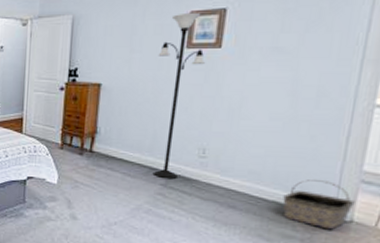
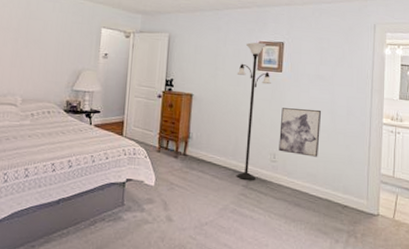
wall art: none [210,92,277,151] -> present [279,108,322,157]
basket: present [283,179,355,230] -> none [332,181,379,222]

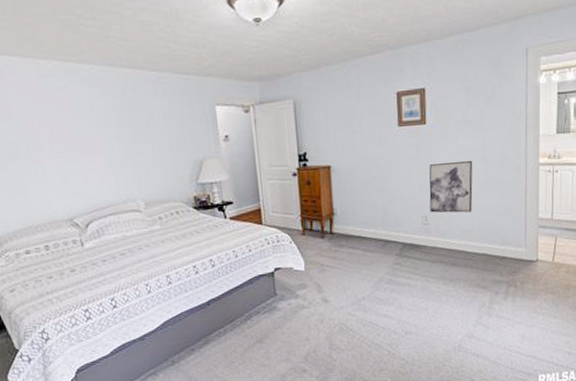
floor lamp: present [236,42,272,180] -> none [376,92,416,249]

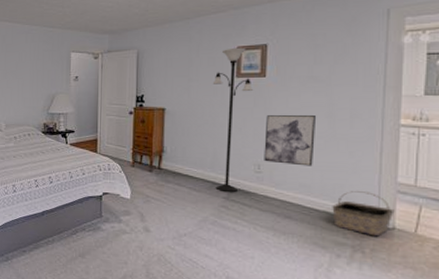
floor lamp: none [376,92,416,249] -> present [212,47,254,192]
basket: none [490,230,538,270] -> present [332,191,395,237]

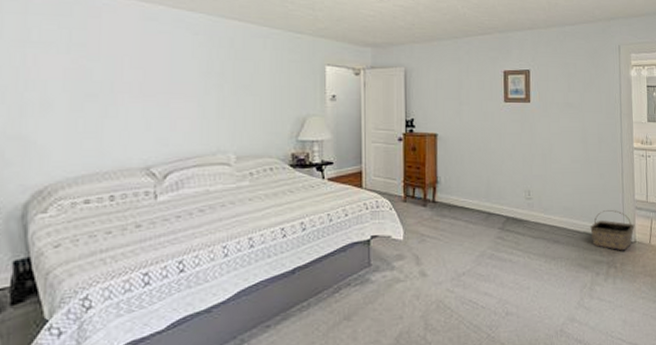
floor lamp: present [212,47,254,192] -> none [483,71,521,222]
wall art: present [264,114,317,166] -> none [532,139,574,190]

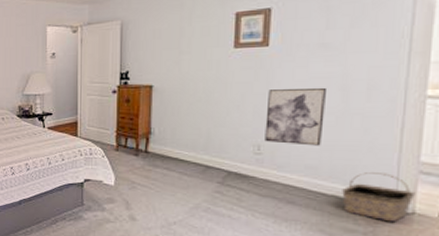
wall art: none [532,139,574,190] -> present [265,87,328,146]

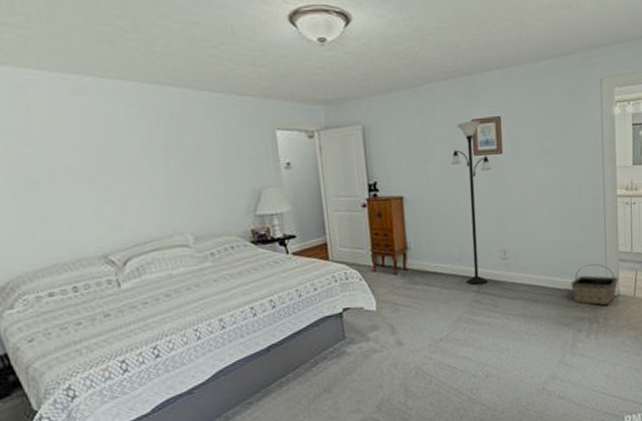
floor lamp: none [206,13,255,176] -> present [450,120,493,285]
wall art: present [265,87,328,146] -> none [507,191,552,247]

